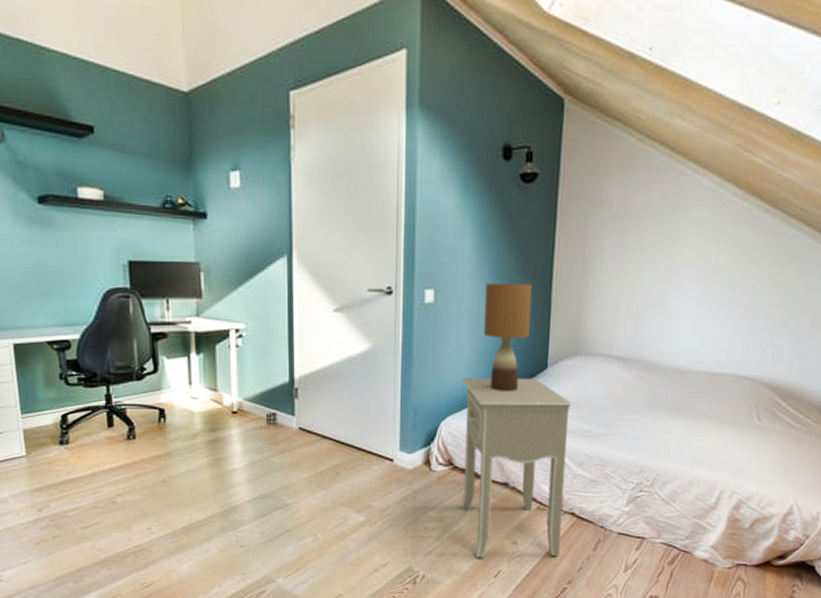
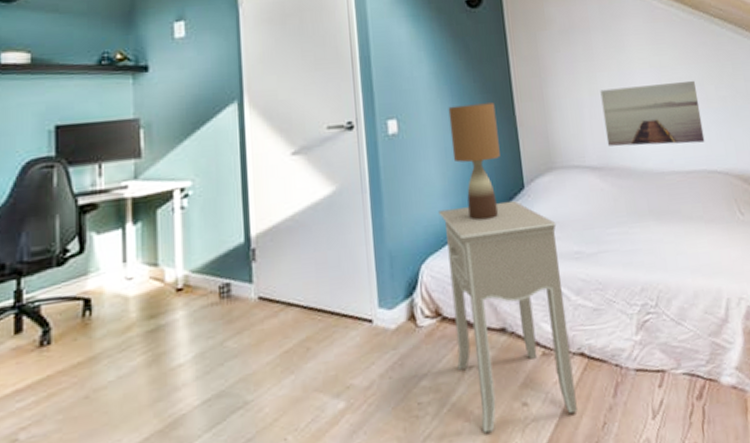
wall art: none [638,283,750,347] -> present [600,80,705,147]

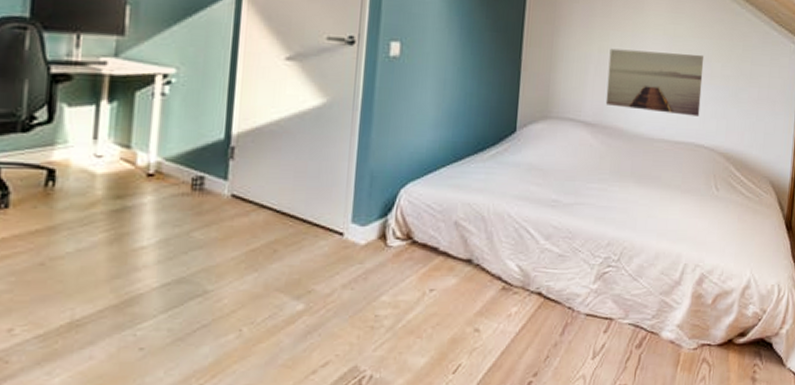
nightstand: present [438,200,578,433] -> none [419,140,540,351]
table lamp: present [448,102,500,221] -> none [451,38,503,156]

